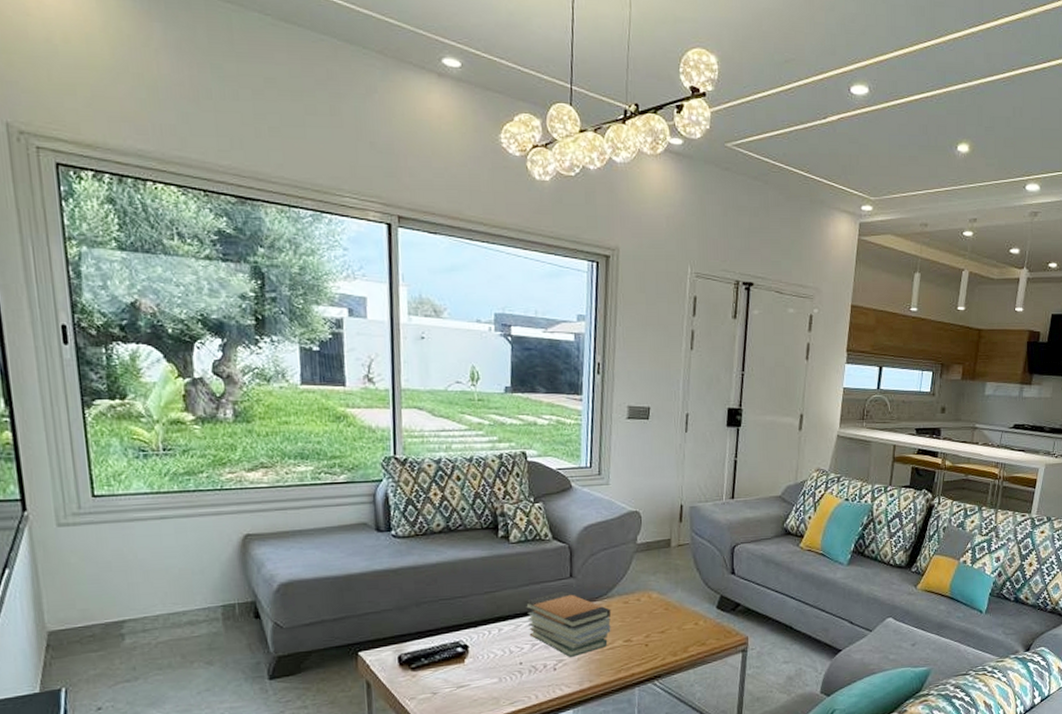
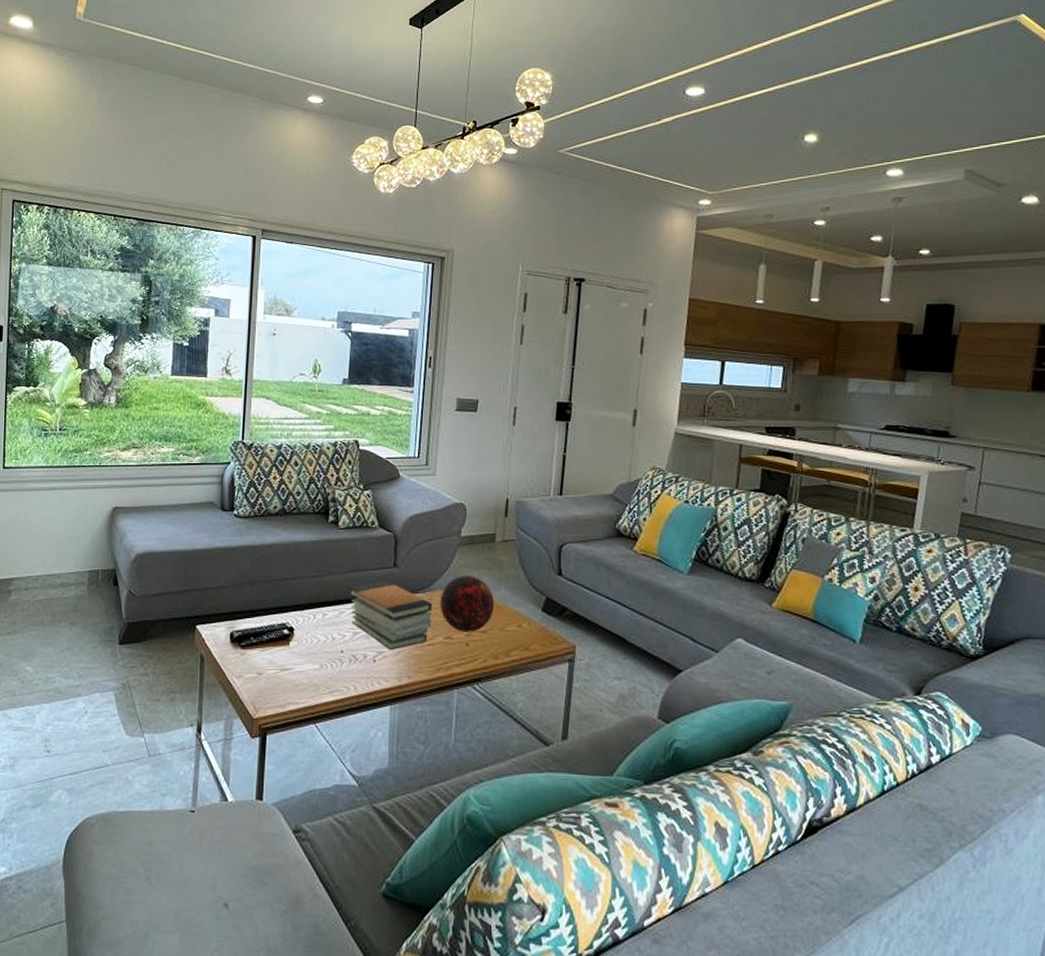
decorative orb: none [618,580,672,634] -> present [439,576,495,632]

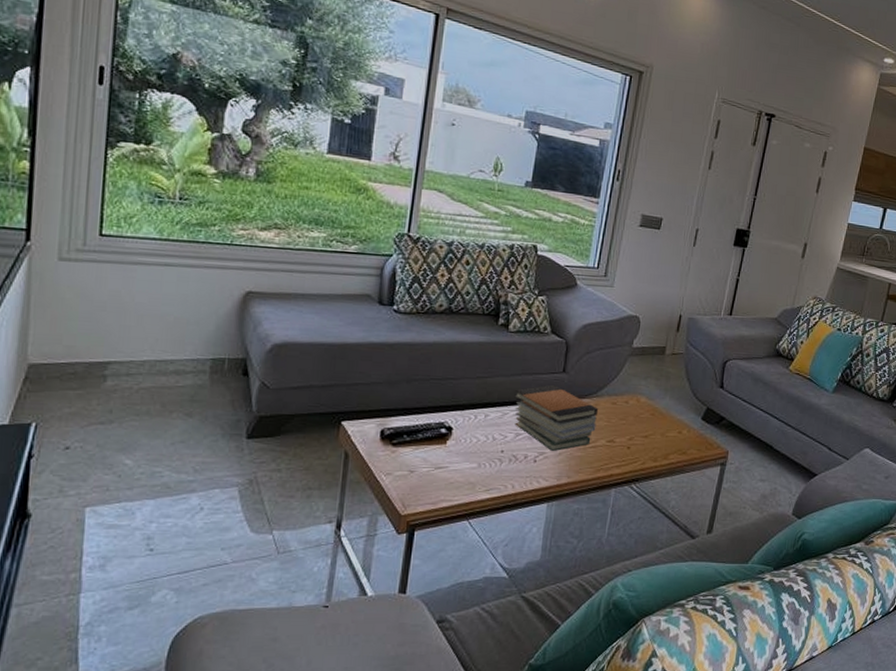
decorative orb: present [439,576,495,632] -> none [605,384,659,437]

